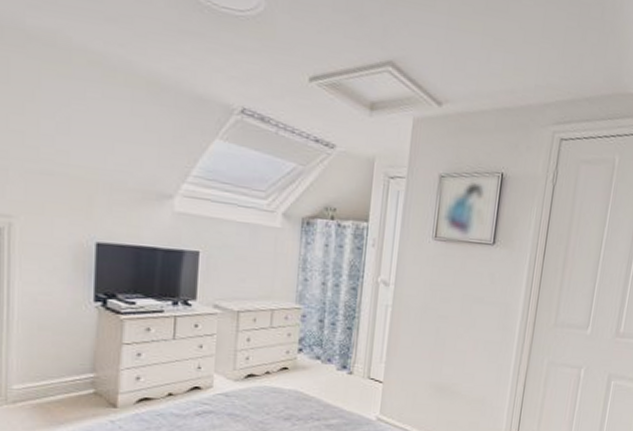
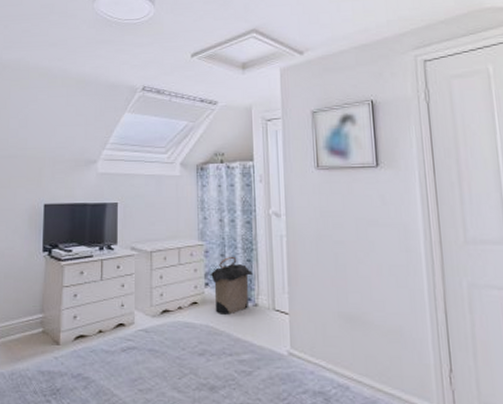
laundry hamper: none [305,323,352,381] -> present [210,257,253,315]

